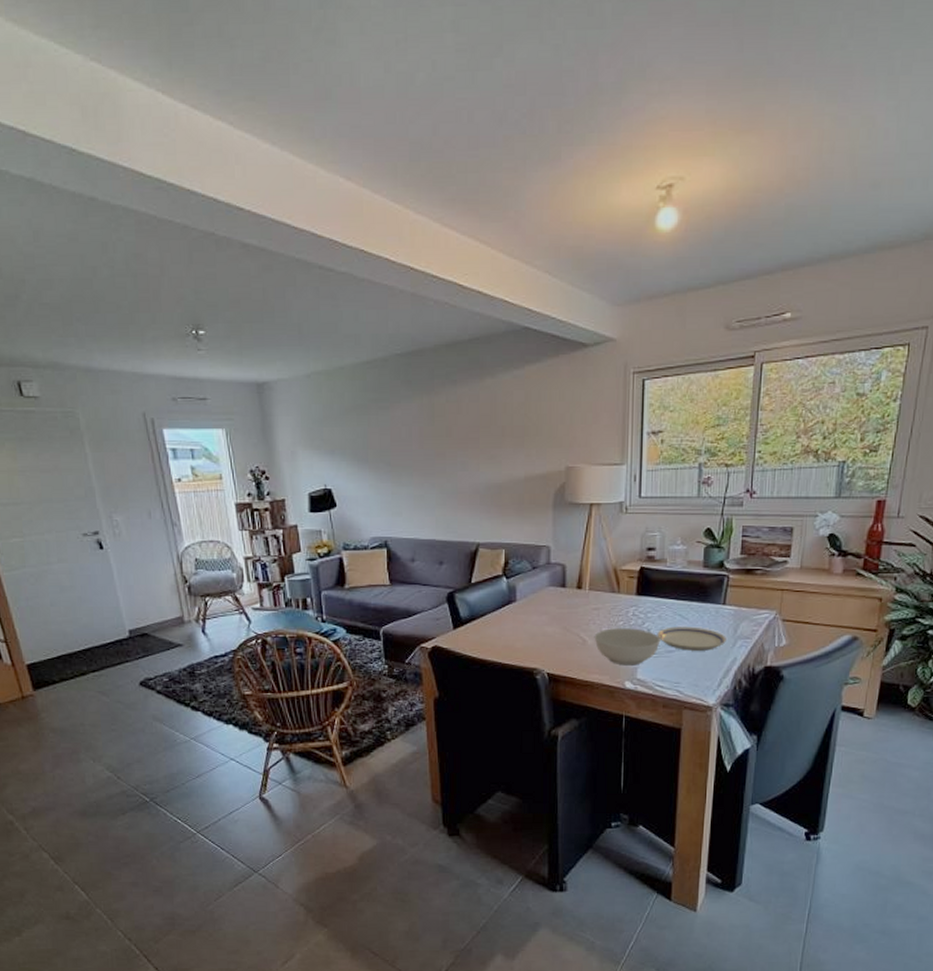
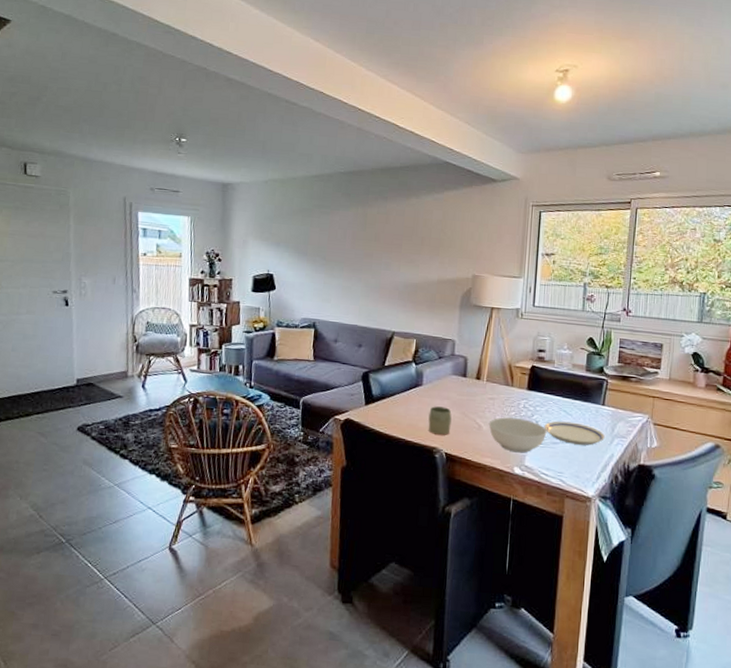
mug: none [526,623,552,654] -> present [428,406,452,435]

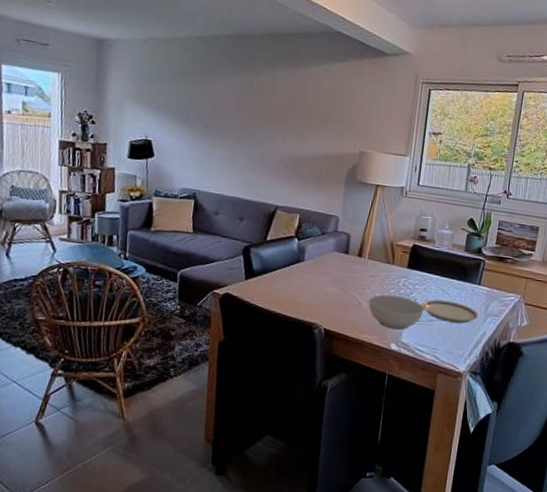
mug: present [428,406,452,435] -> none [308,282,332,311]

